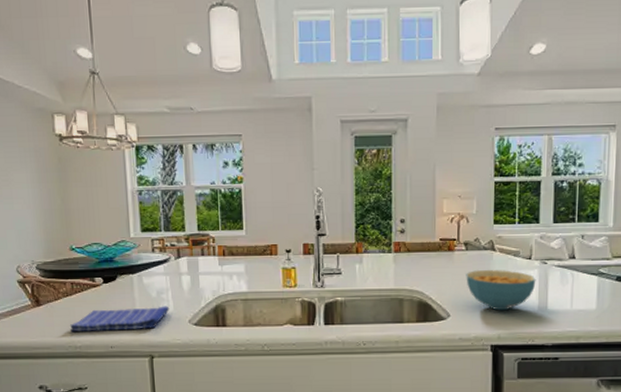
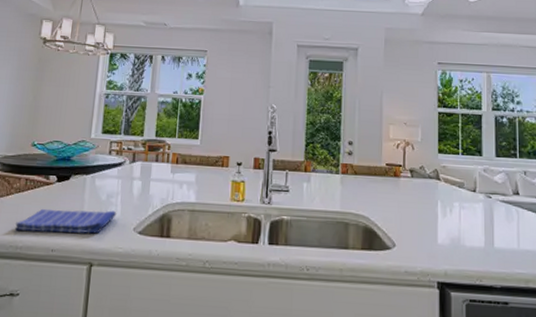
cereal bowl: present [466,270,536,311] -> none [411,199,482,245]

